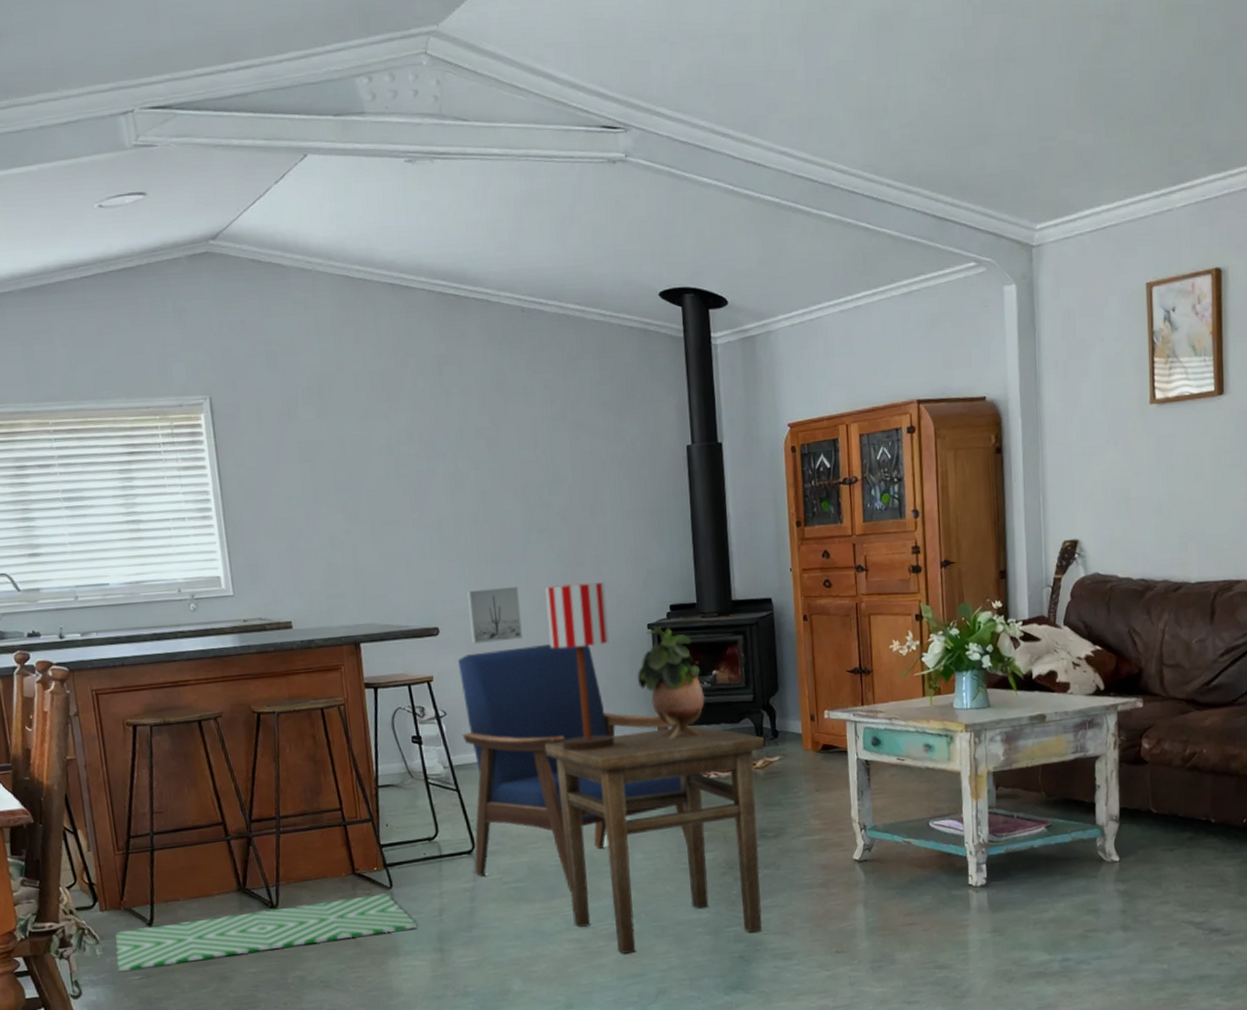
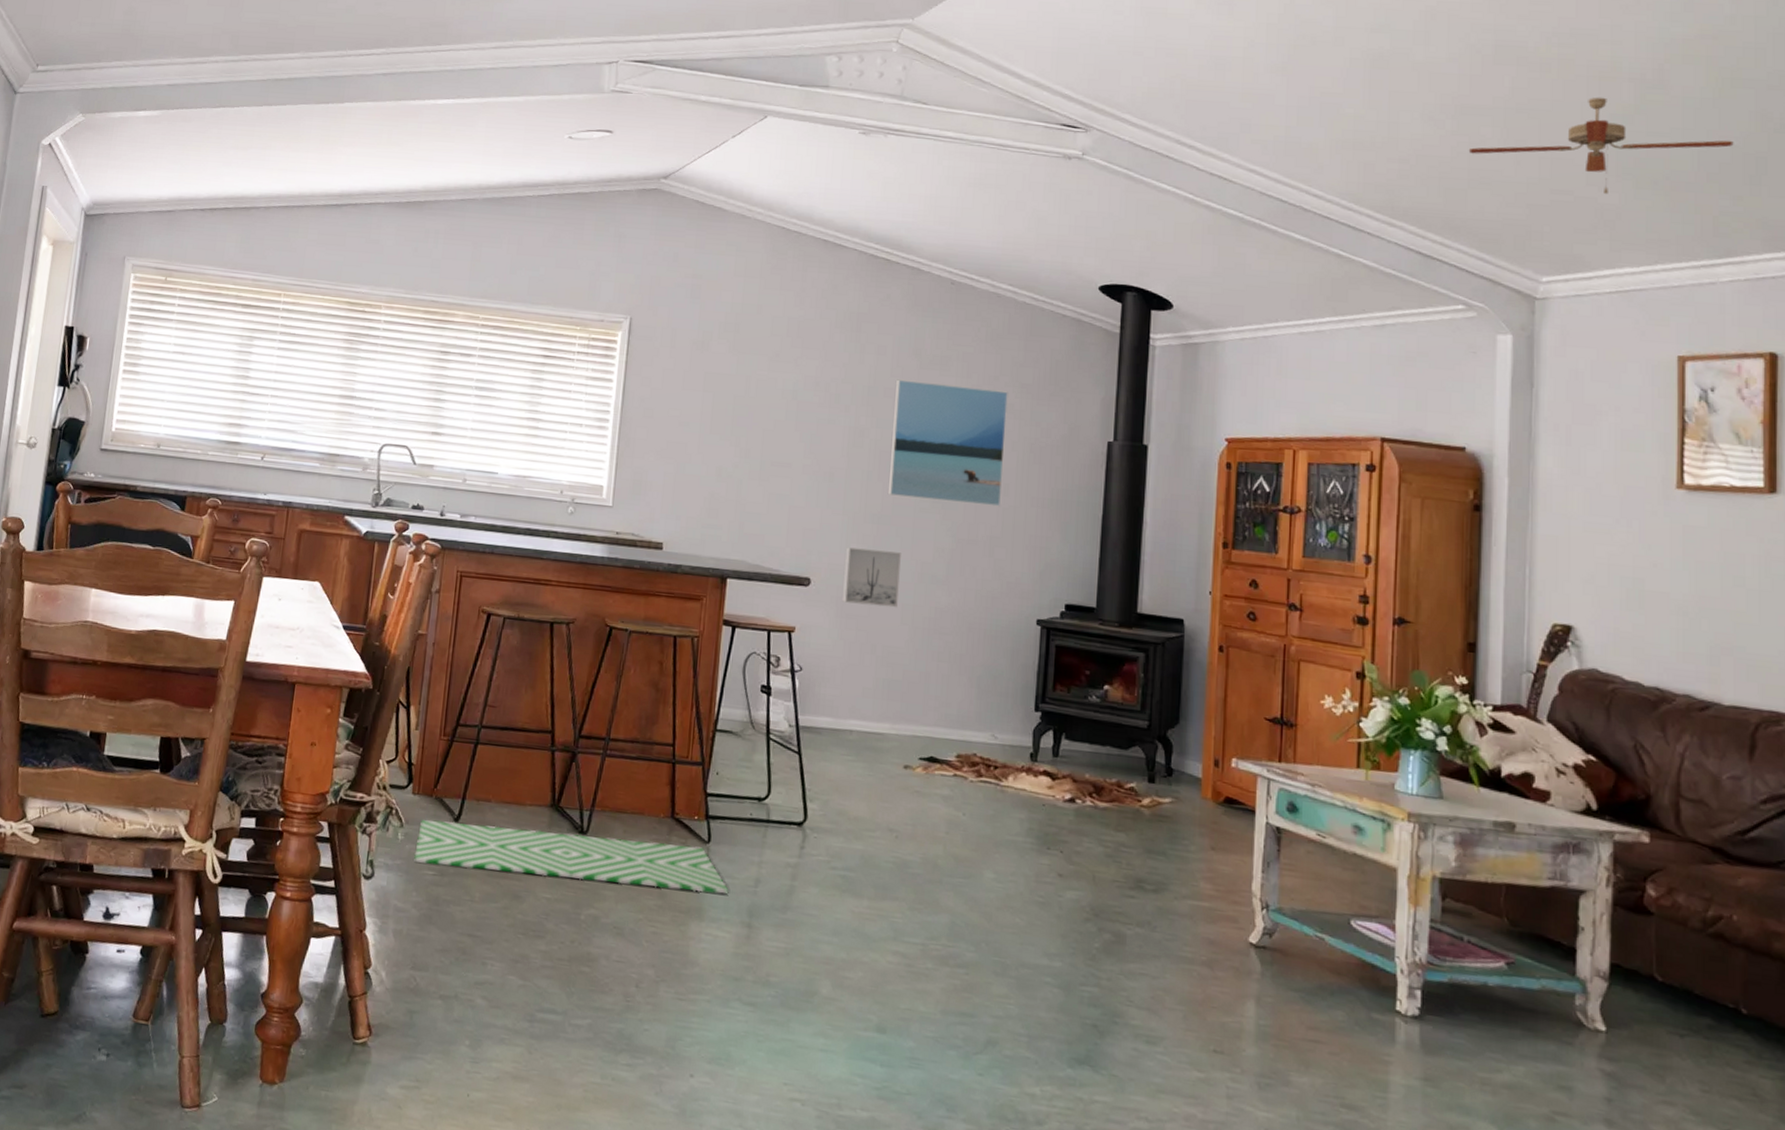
armchair: present [457,644,695,891] -> none [802,612,1076,896]
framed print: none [486,412,601,533] -> present [887,379,1008,507]
table lamp: present [544,581,614,752] -> none [921,558,996,745]
side table: present [545,725,765,954] -> none [902,725,1155,1001]
potted plant: present [637,625,706,739] -> none [1016,623,1092,755]
ceiling fan: none [967,37,1182,135] -> present [1468,97,1734,194]

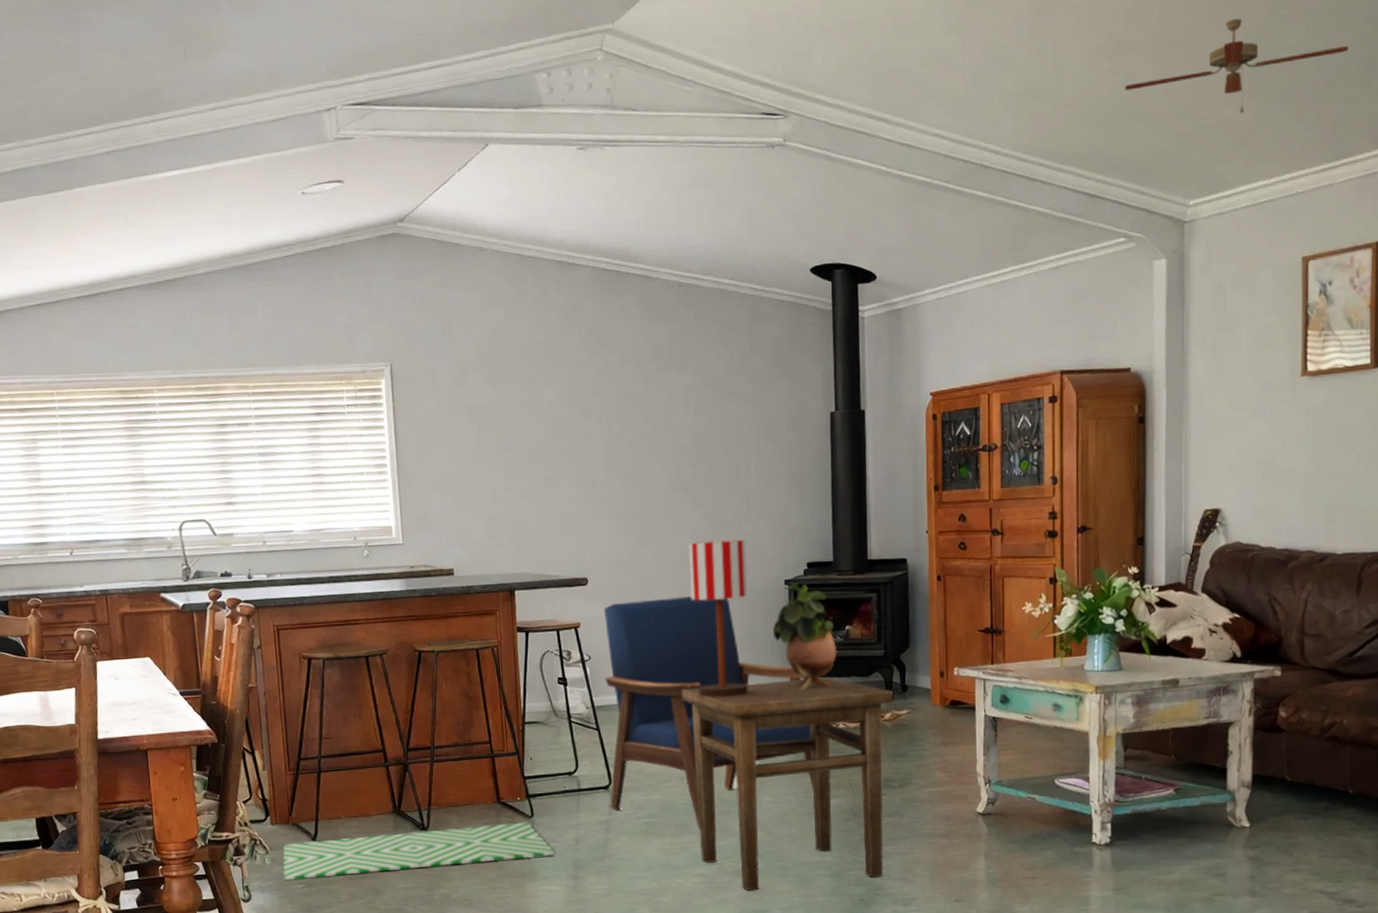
armchair: none [802,612,1076,896] -> present [603,596,827,829]
wall art: present [843,547,901,608] -> none [615,542,665,594]
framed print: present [887,379,1008,507] -> none [640,380,744,492]
side table: none [902,725,1155,1001] -> present [682,677,893,891]
table lamp: none [921,558,996,745] -> present [688,539,748,698]
potted plant: none [1016,623,1092,755] -> present [772,581,838,690]

